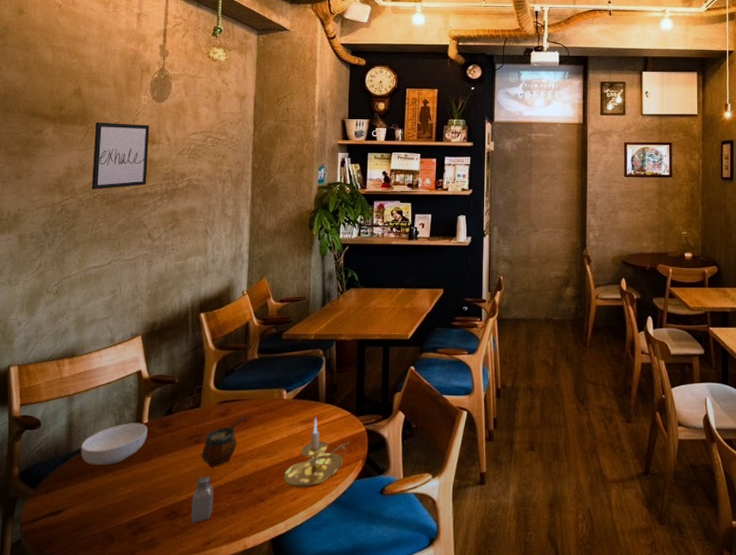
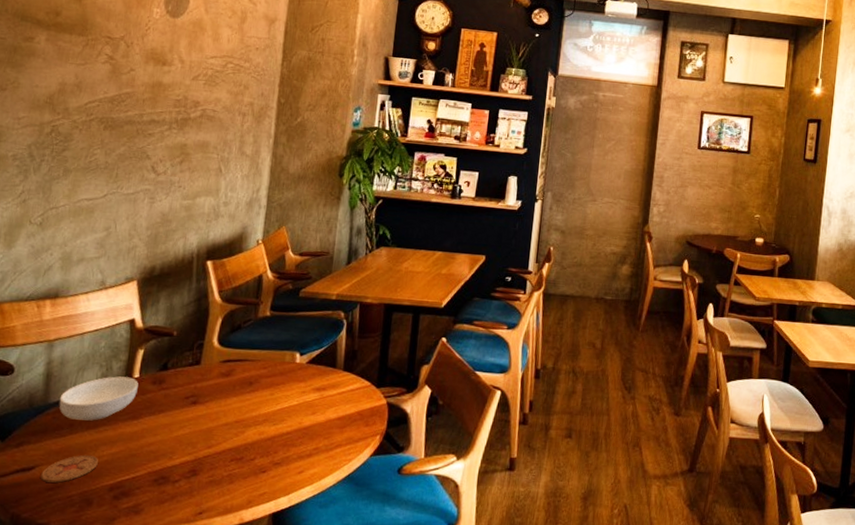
coaster: none [68,496,117,523] -> present [41,454,98,483]
wall art: present [92,122,150,189] -> none [88,33,161,112]
saltshaker: present [191,475,214,523] -> none [182,440,211,491]
gourd: present [201,414,249,467] -> none [198,377,256,432]
candle holder: present [283,417,351,488] -> none [290,385,369,461]

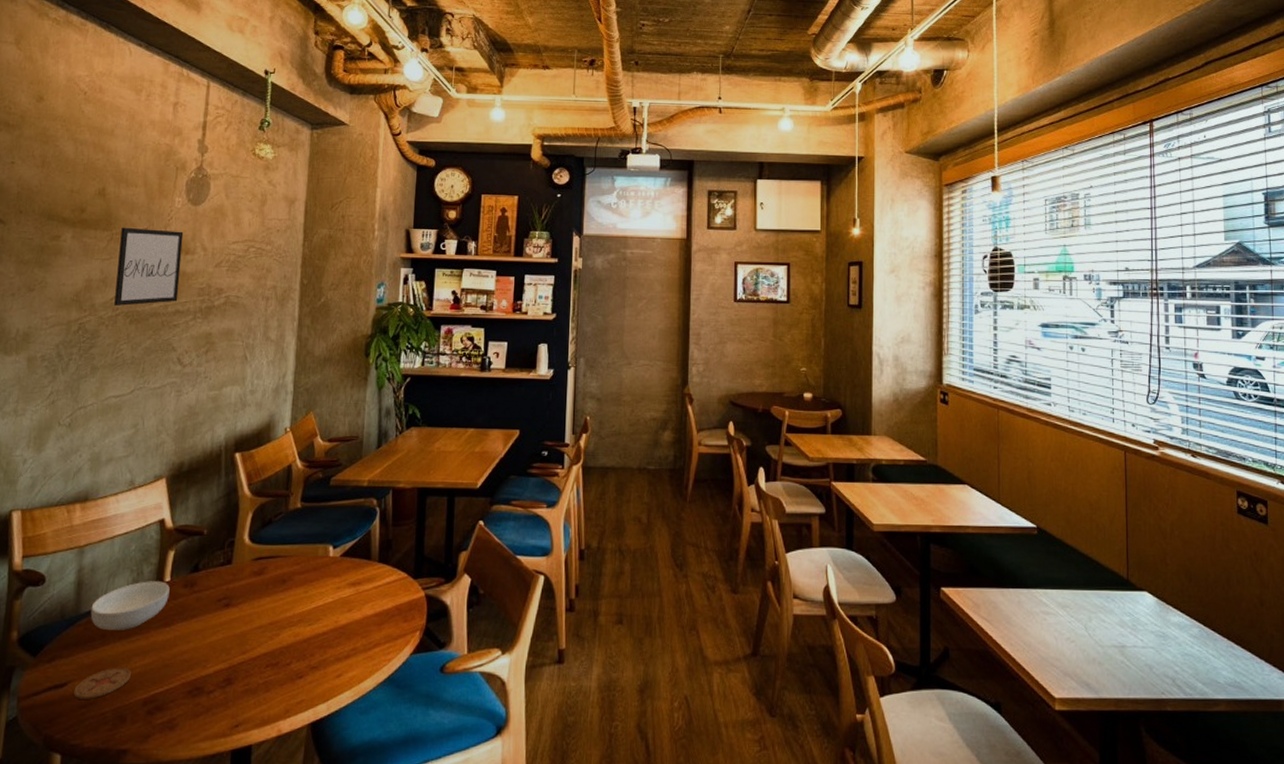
wall art: none [88,33,161,112] -> present [114,227,184,306]

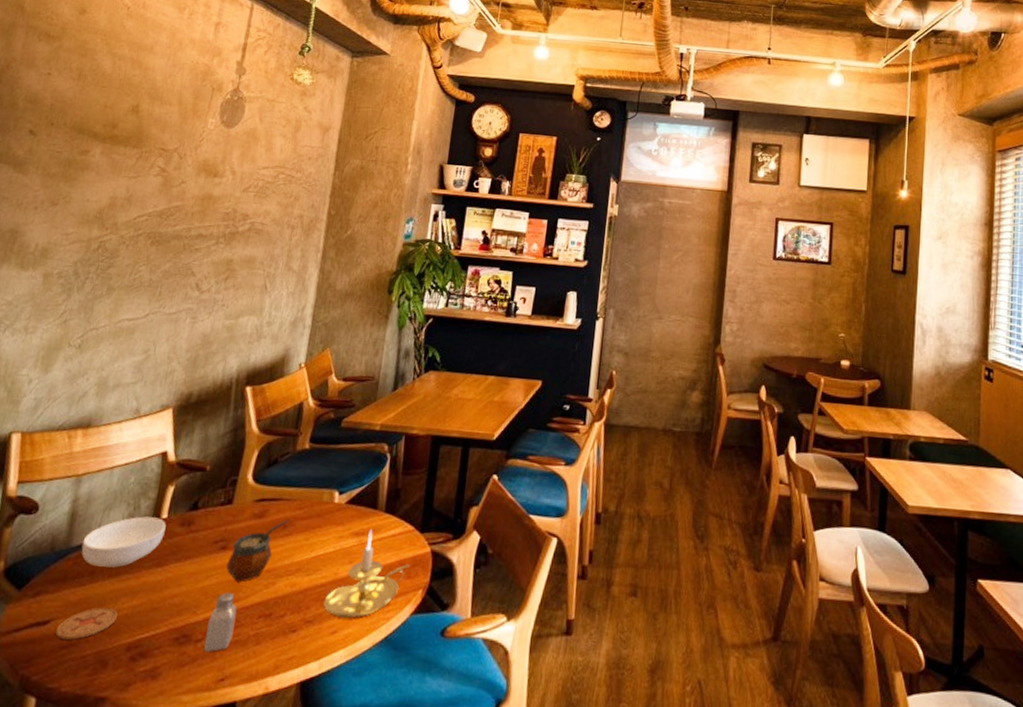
wall art: present [114,227,184,306] -> none [137,145,214,226]
saltshaker: none [217,645,245,702] -> present [204,592,238,653]
gourd: none [231,574,289,636] -> present [226,518,291,583]
candle holder: none [326,578,407,663] -> present [323,529,411,619]

